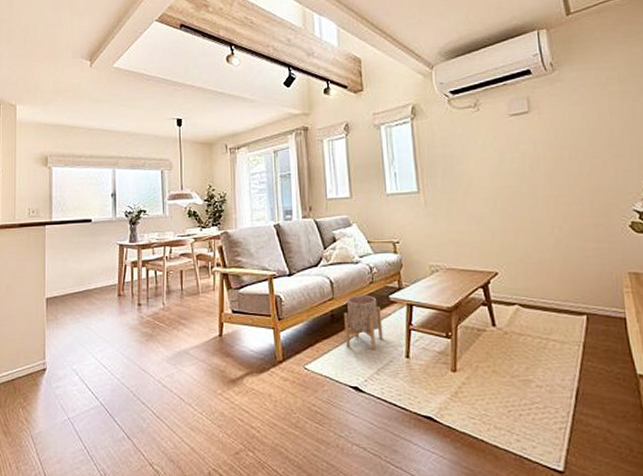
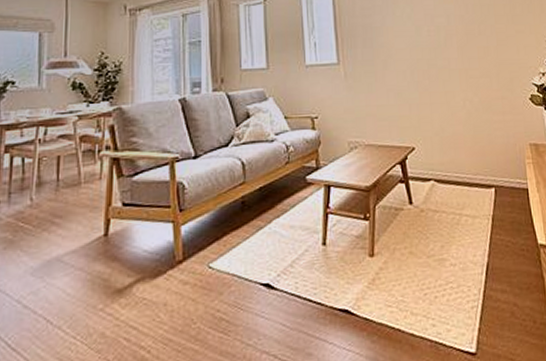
planter: present [344,296,383,350] -> none [256,177,299,240]

